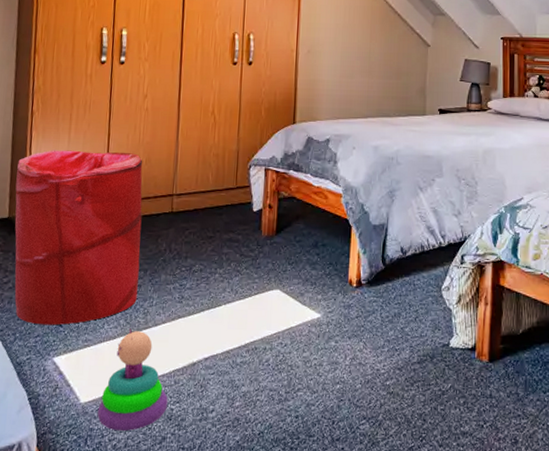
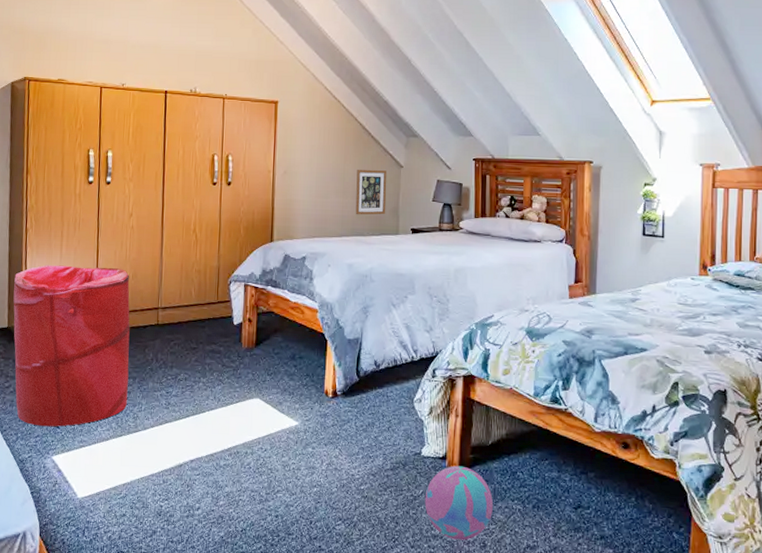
stacking toy: present [97,328,168,431] -> none [93,431,157,524]
picture frame: none [381,49,414,96] -> present [355,170,387,215]
decorative ball: none [453,357,524,437] -> present [425,465,493,540]

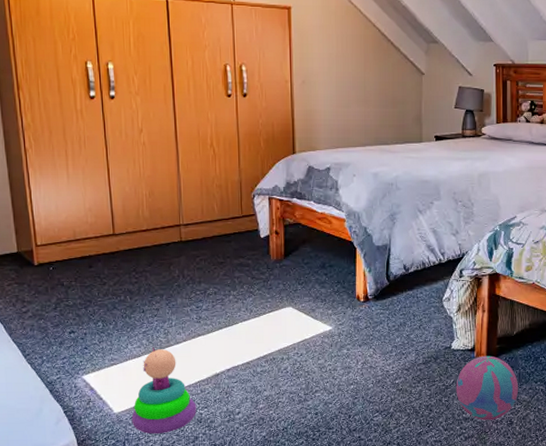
laundry hamper: present [13,264,130,427] -> none [18,186,156,348]
stacking toy: none [93,431,157,524] -> present [131,347,197,434]
picture frame: present [355,170,387,215] -> none [378,78,409,124]

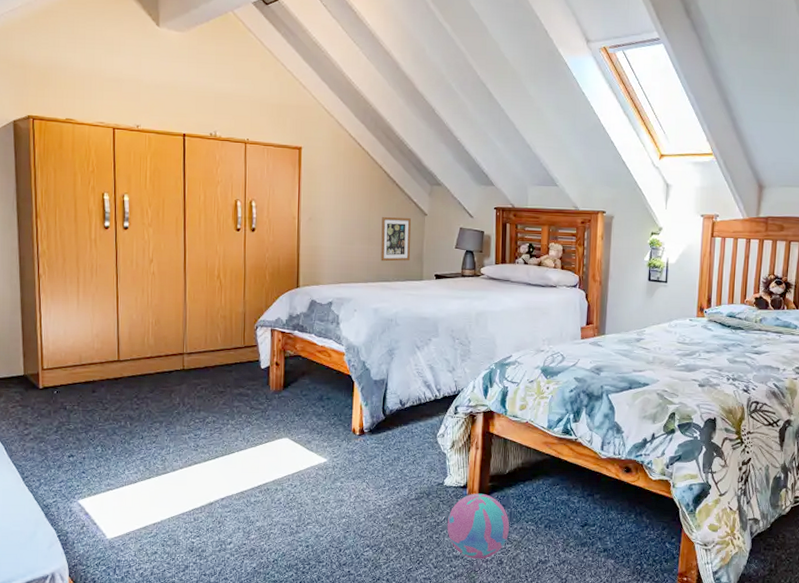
stacking toy: present [131,347,197,434] -> none [123,474,189,561]
picture frame: none [378,78,409,124] -> present [380,217,412,262]

